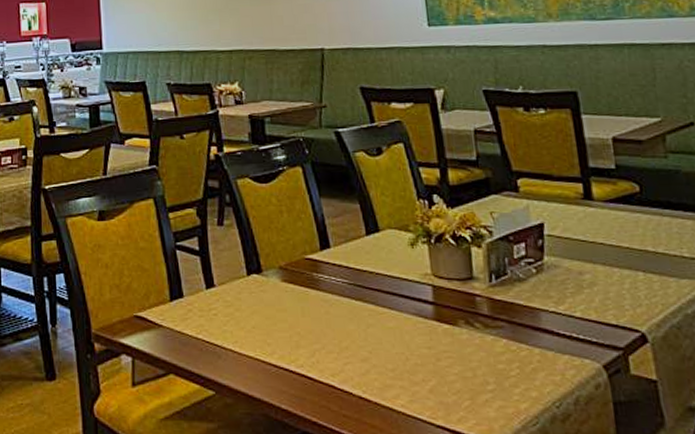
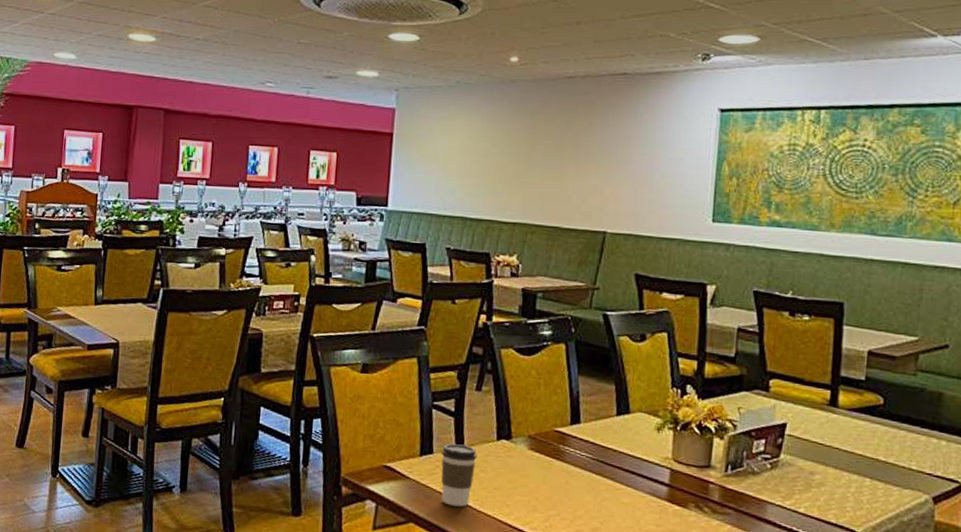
coffee cup: none [191,284,230,351] -> present [441,443,478,507]

